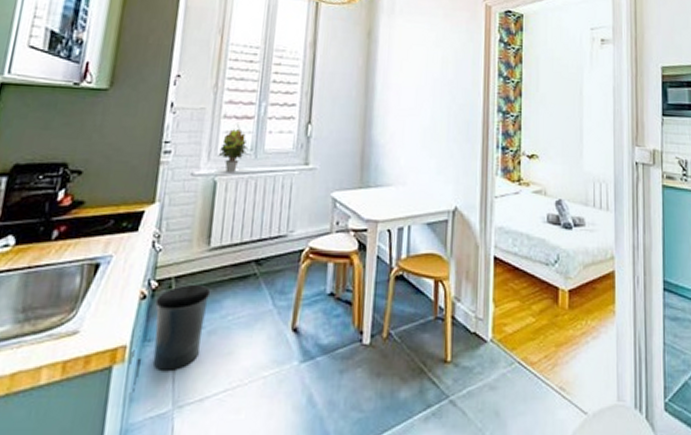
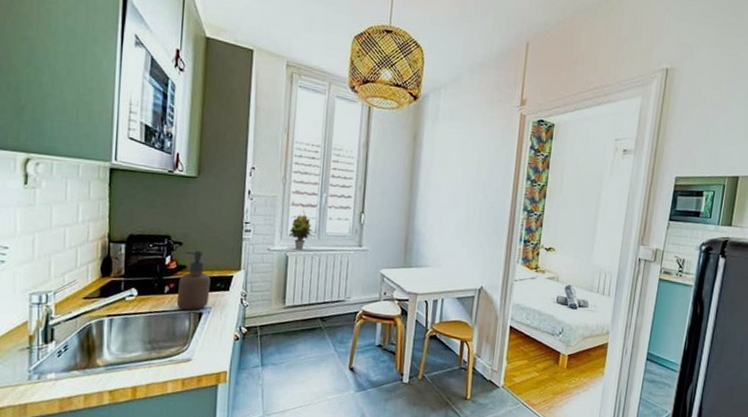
soap dispenser: none [66,180,115,262] -> present [176,250,211,311]
waste bin: present [152,284,211,370] -> none [246,331,287,391]

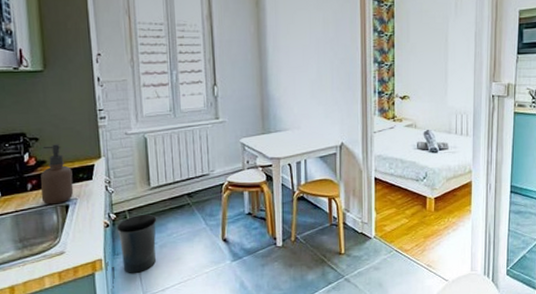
waste bin: none [246,331,287,391] -> present [117,214,157,273]
potted plant: present [288,215,313,250] -> none [144,95,168,131]

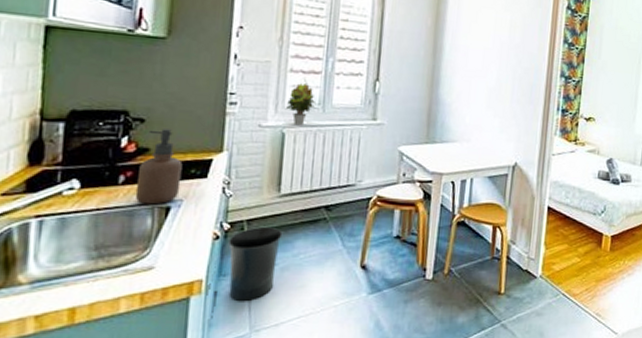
potted plant: none [144,95,168,131] -> present [285,83,316,126]

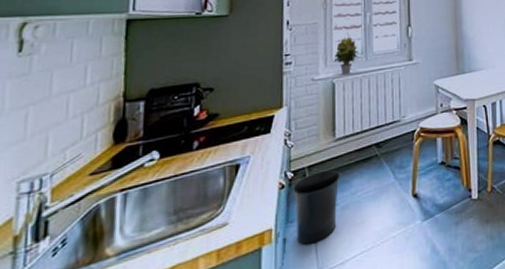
soap dispenser: present [135,129,183,205] -> none [208,94,248,165]

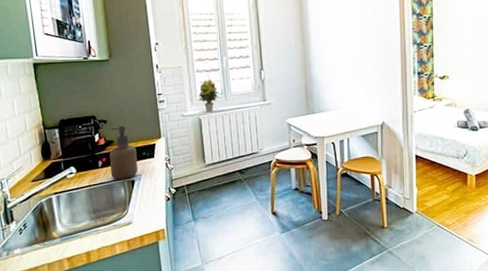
soap dispenser: none [208,94,248,165] -> present [109,125,138,180]
waste bin: present [293,170,340,245] -> none [176,188,212,242]

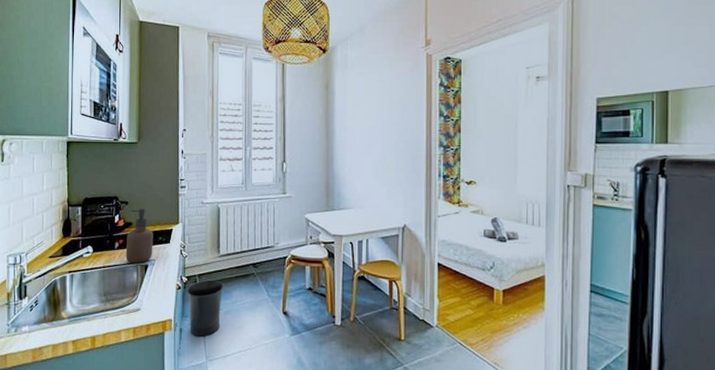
waste bin: none [176,188,212,242] -> present [187,279,224,337]
potted plant: present [198,80,220,113] -> none [218,169,240,201]

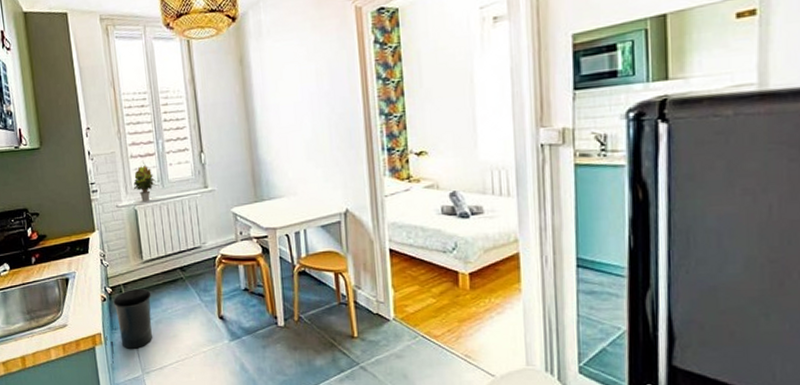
soap dispenser: present [125,208,153,264] -> none [42,218,72,278]
potted plant: none [218,169,240,201] -> present [133,166,156,202]

